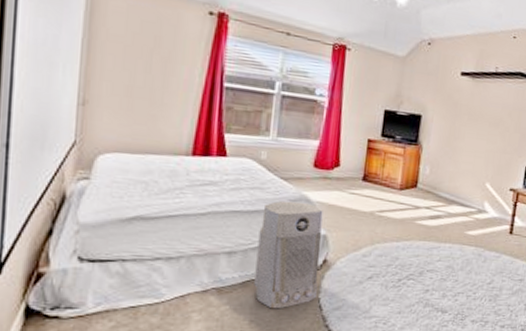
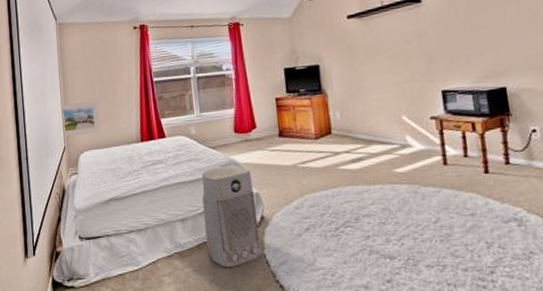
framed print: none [73,85,139,133] -> present [62,101,101,137]

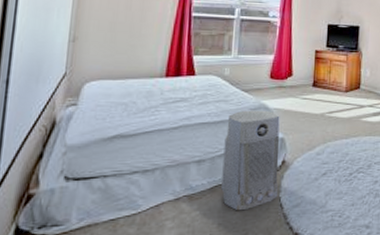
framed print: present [62,101,101,137] -> none [64,25,121,62]

